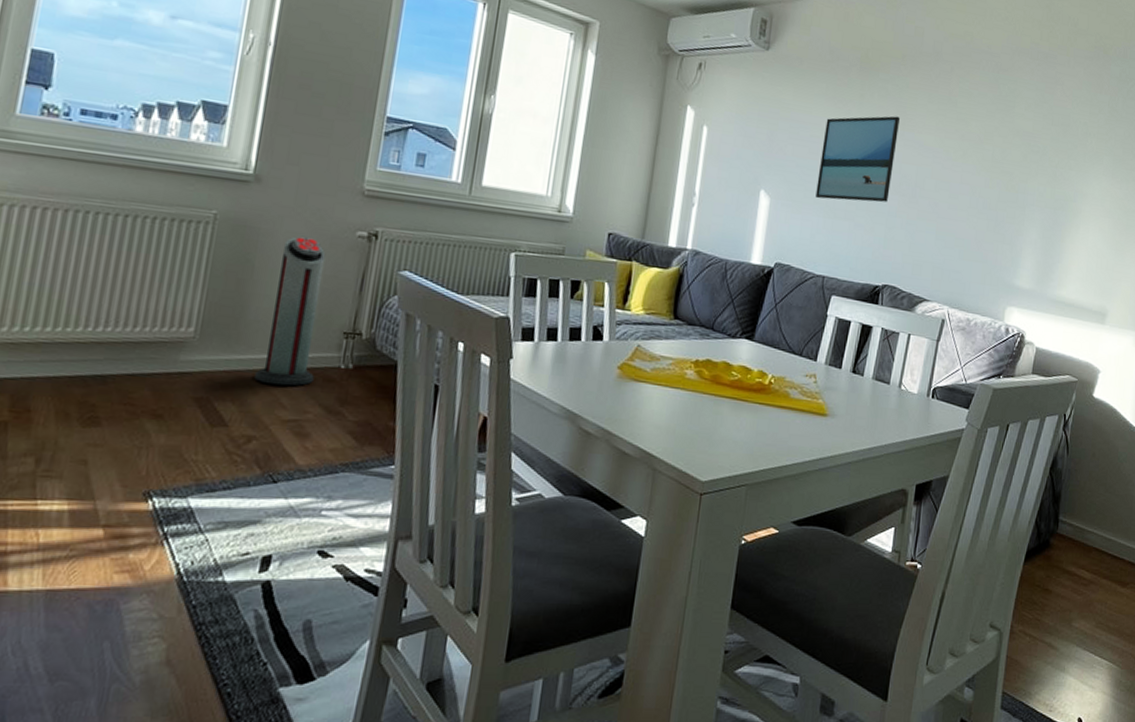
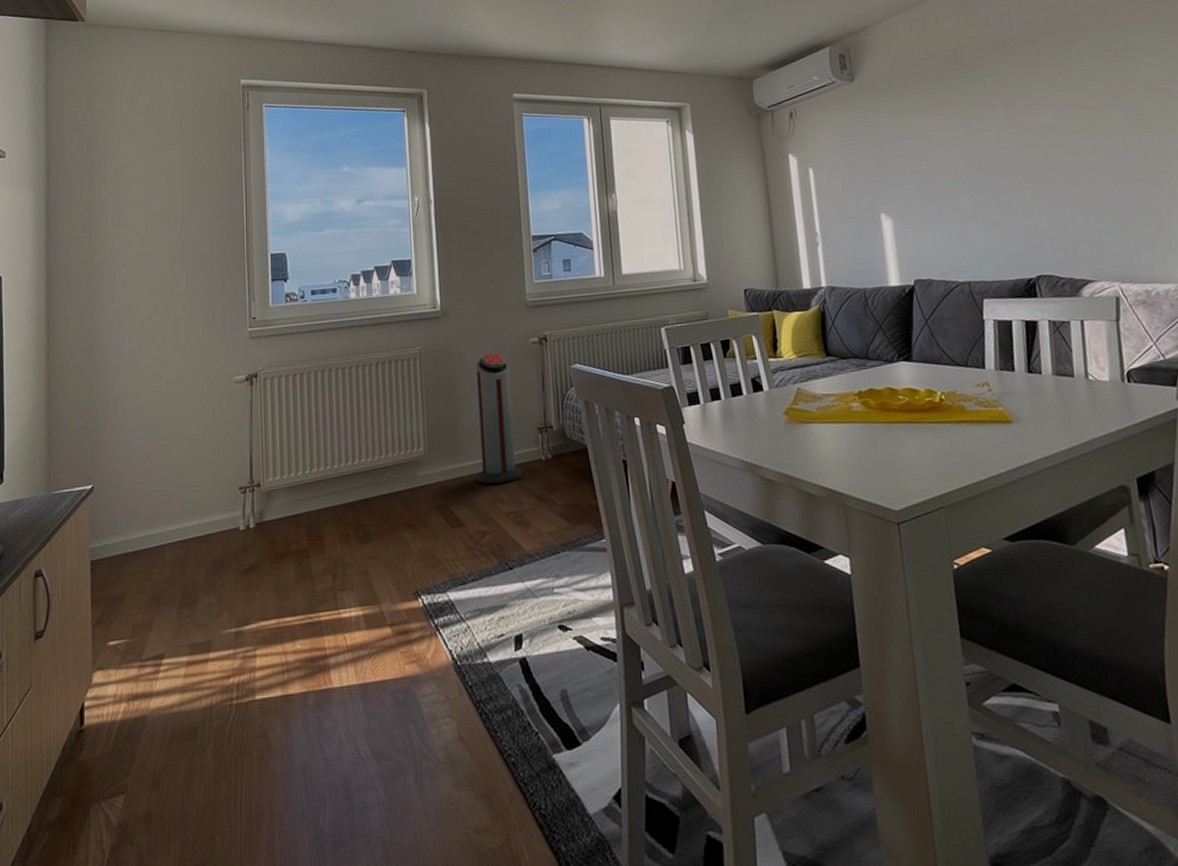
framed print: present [815,116,901,203] -> none [930,105,1019,208]

